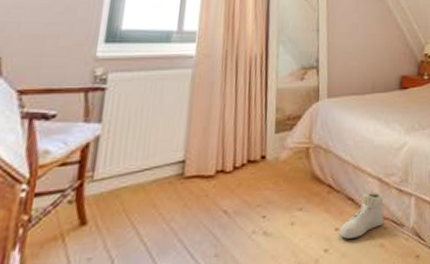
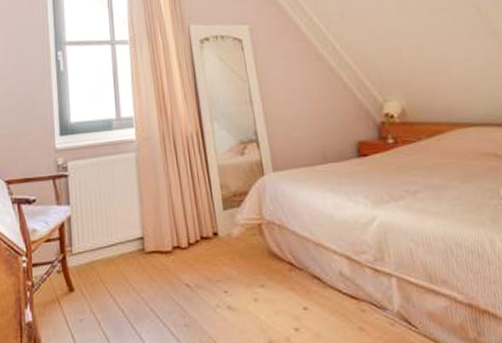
sneaker: present [340,192,384,239] -> none [309,271,360,319]

